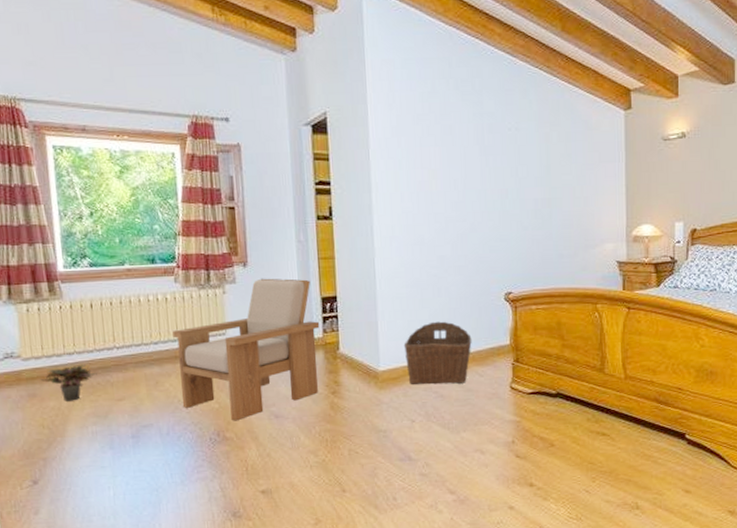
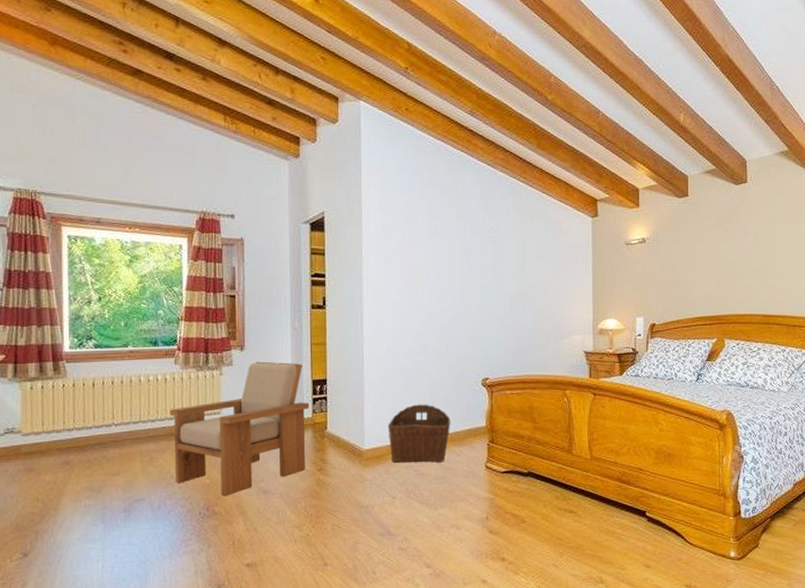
potted plant: present [41,364,97,402] -> none [39,440,94,476]

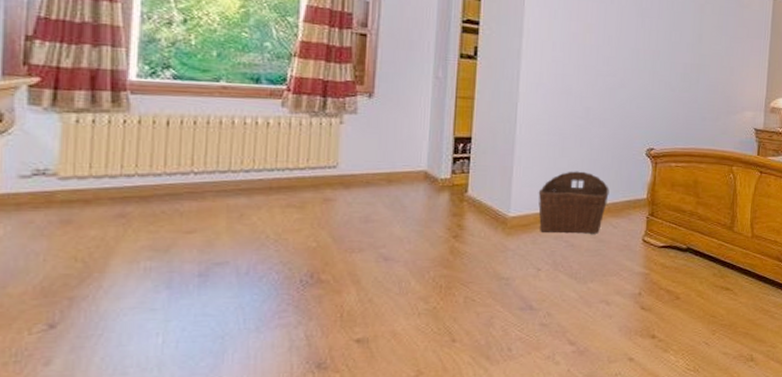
armchair: present [170,361,310,496] -> none [270,111,449,262]

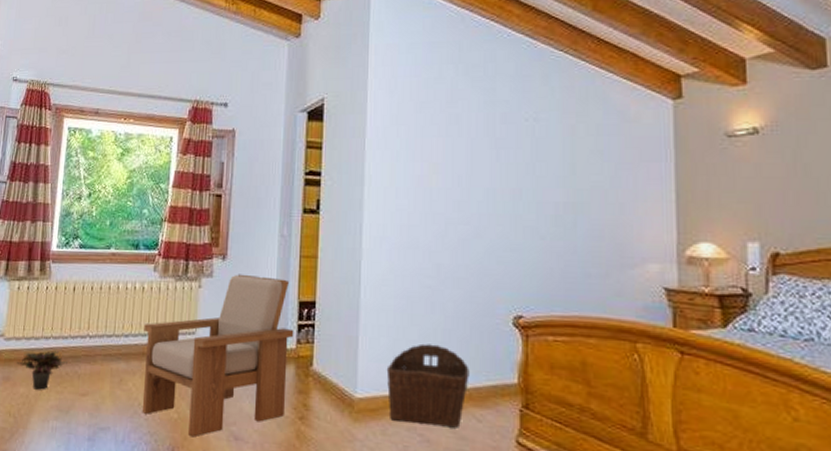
potted plant: none [82,189,163,231] -> present [17,351,67,390]
armchair: none [270,111,449,262] -> present [142,274,294,437]

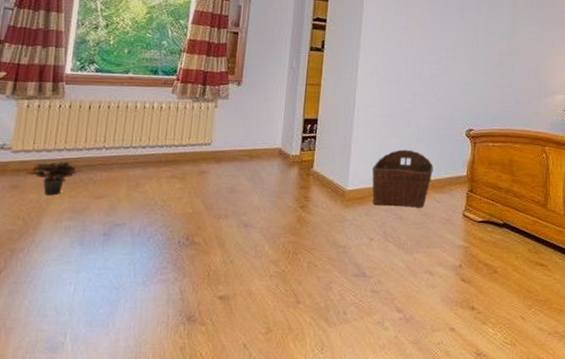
armchair: present [142,274,294,437] -> none [158,97,299,227]

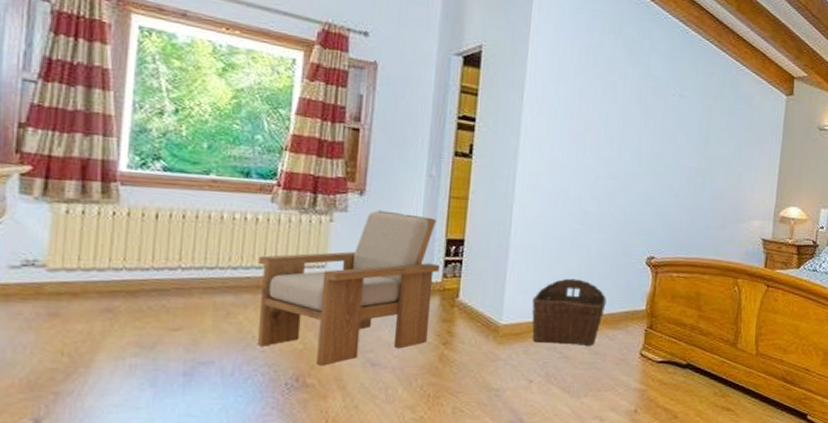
potted plant: present [26,161,82,195] -> none [70,283,150,326]
armchair: none [158,97,299,227] -> present [257,210,440,366]

